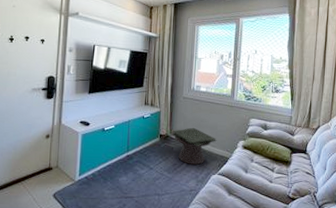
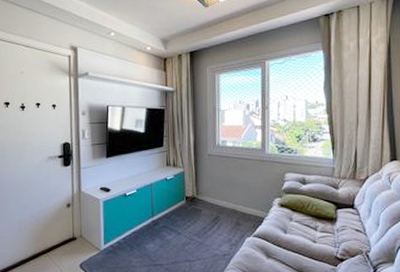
side table: present [171,127,217,165] -> none [197,186,249,227]

